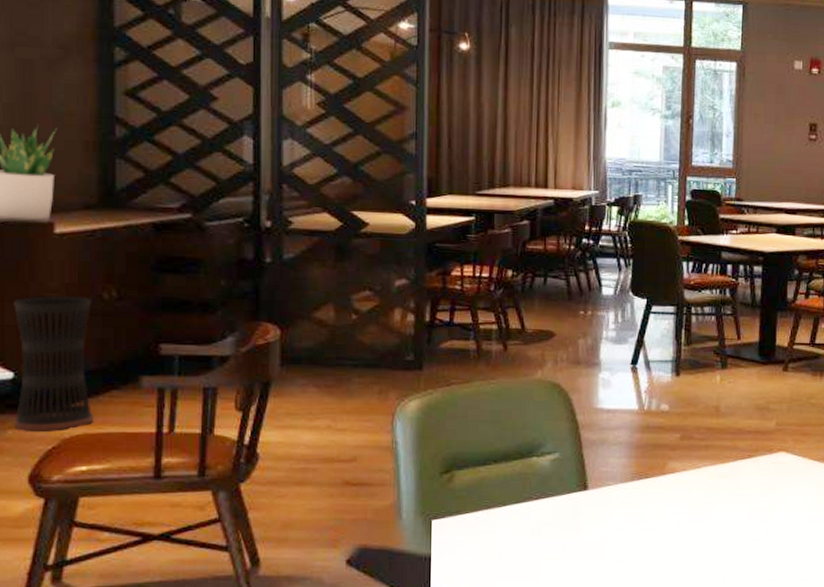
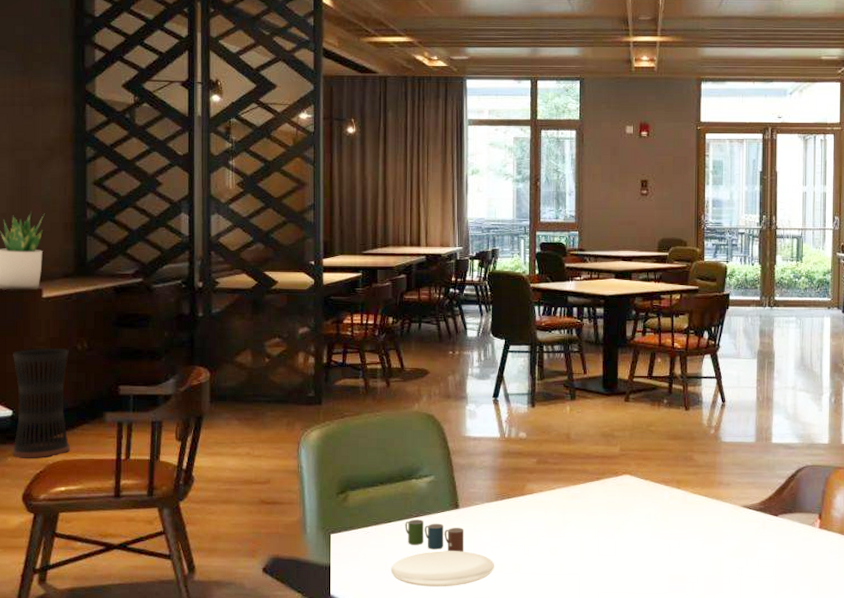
plate: none [504,537,629,578] -> present [390,551,495,587]
cup: none [523,502,594,539] -> present [405,519,465,552]

